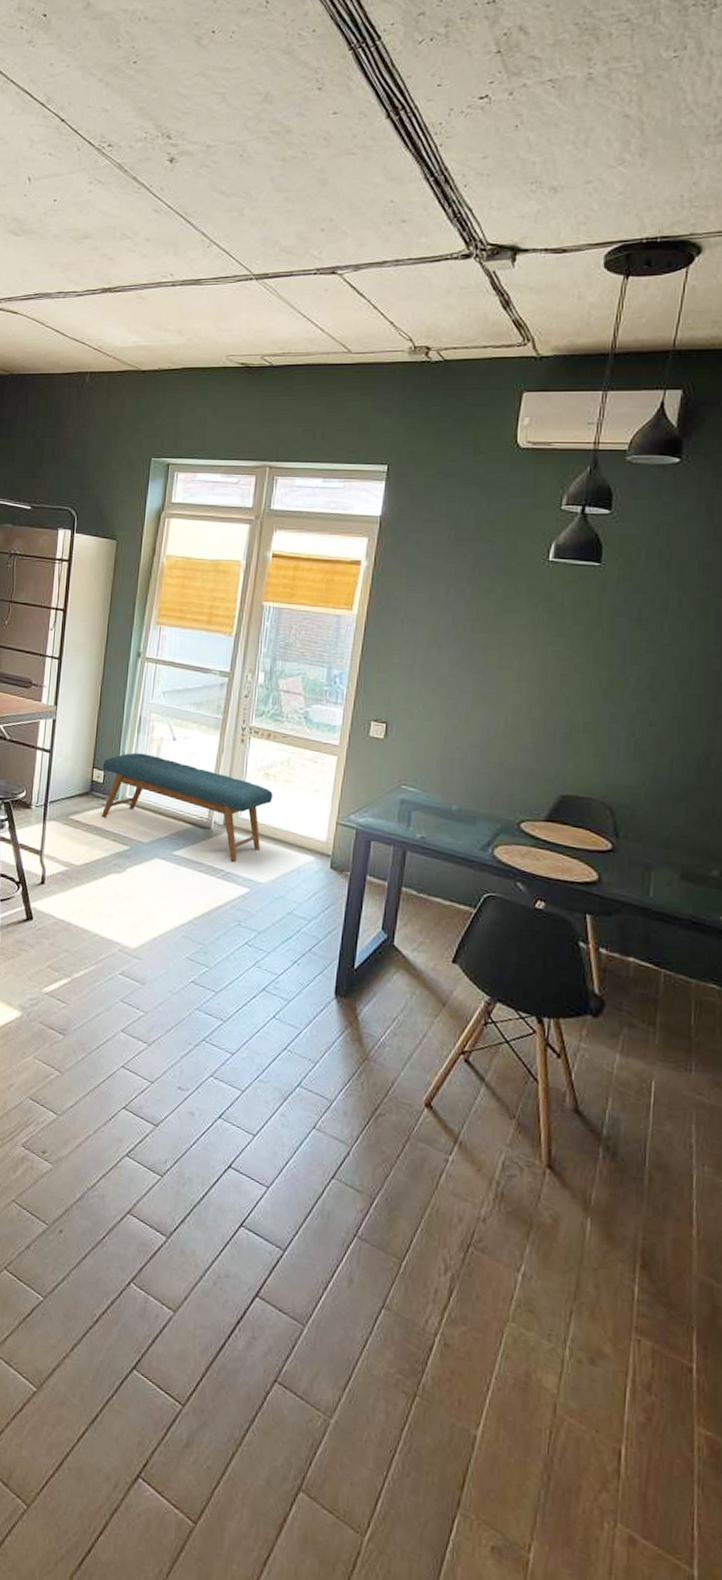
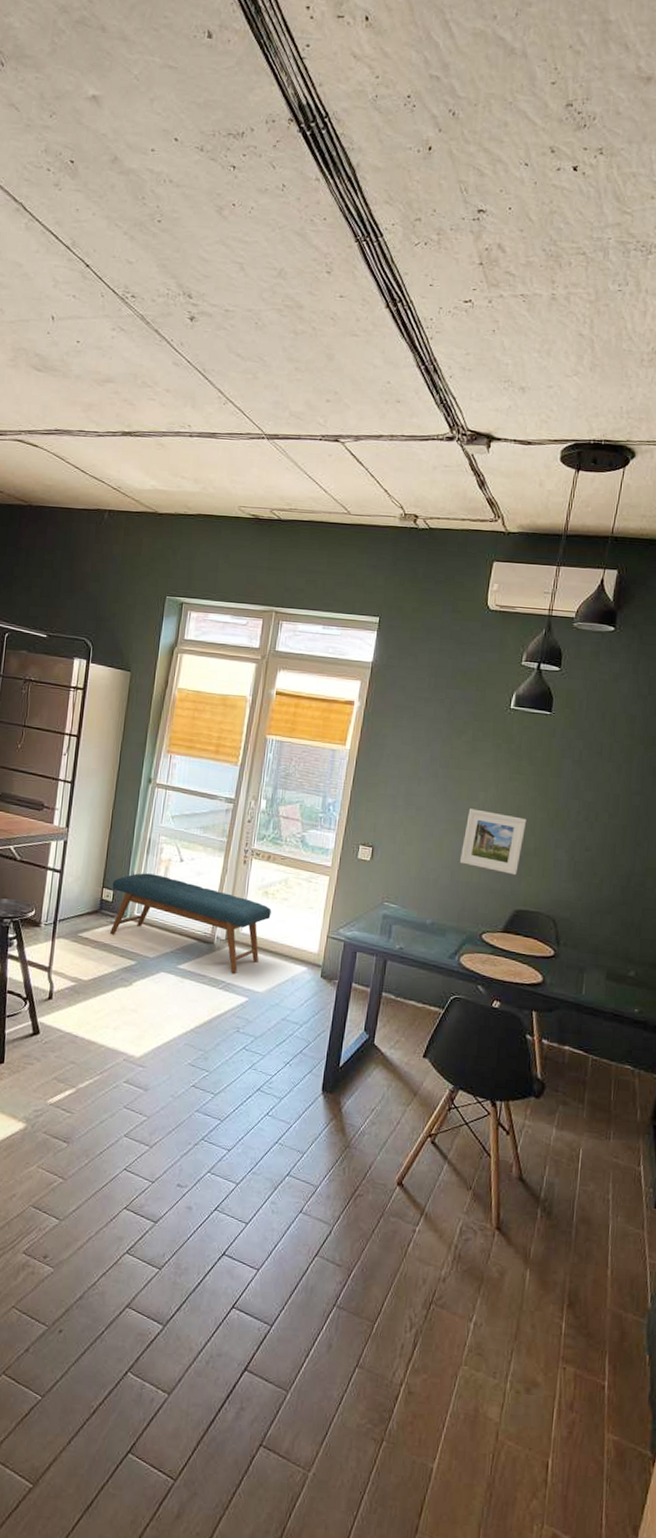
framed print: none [490,678,572,755] -> present [459,808,526,876]

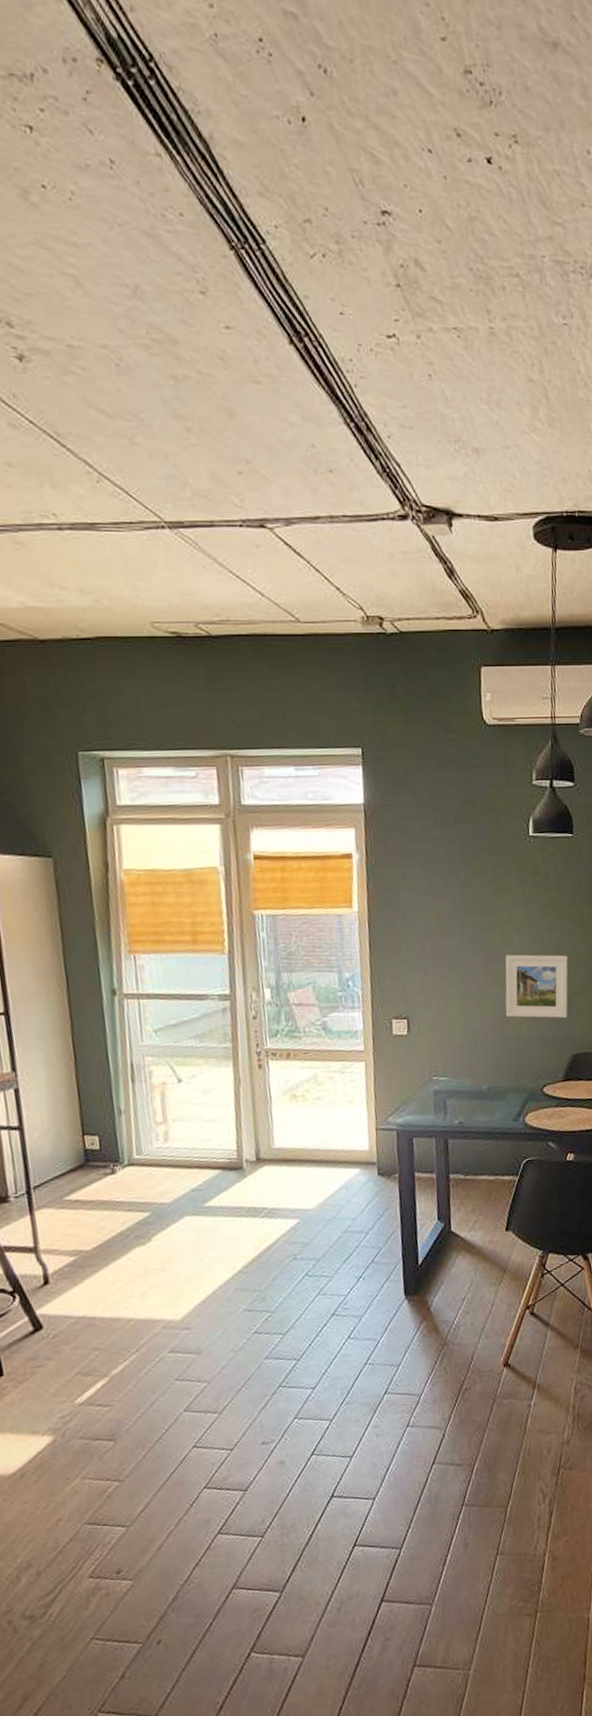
bench: present [110,873,271,973] -> none [95,1104,305,1196]

